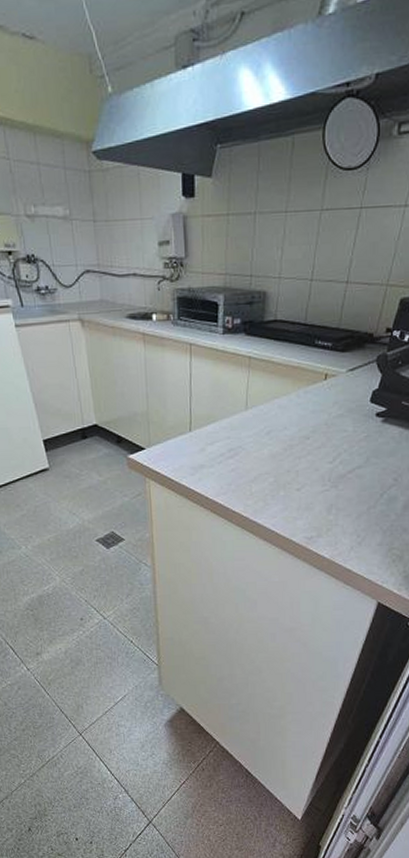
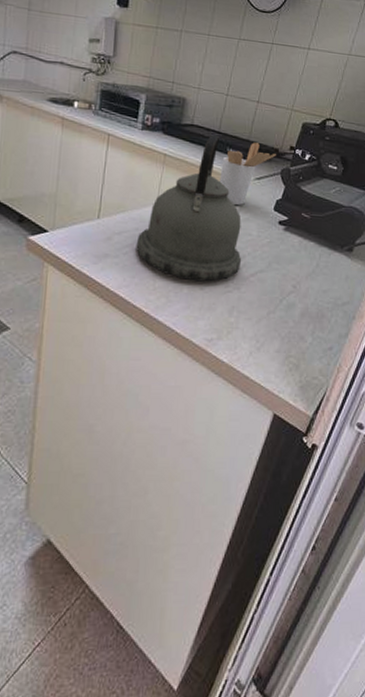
kettle: none [229,328,338,483] -> present [136,134,242,282]
utensil holder: none [309,330,370,402] -> present [219,142,276,206]

